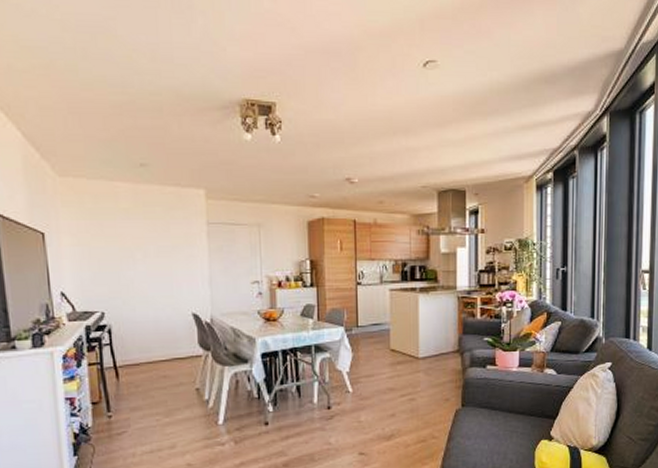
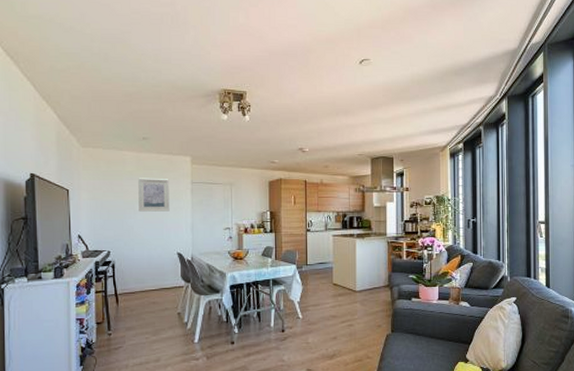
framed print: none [136,217,180,262] -> present [138,178,170,212]

